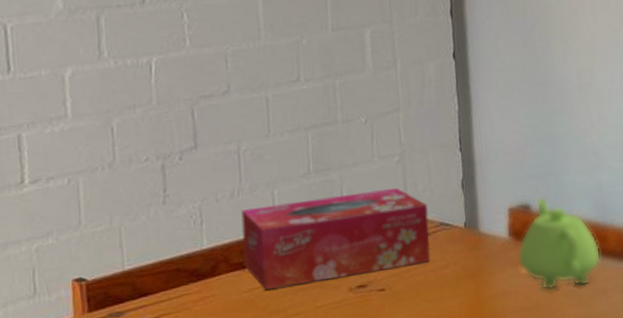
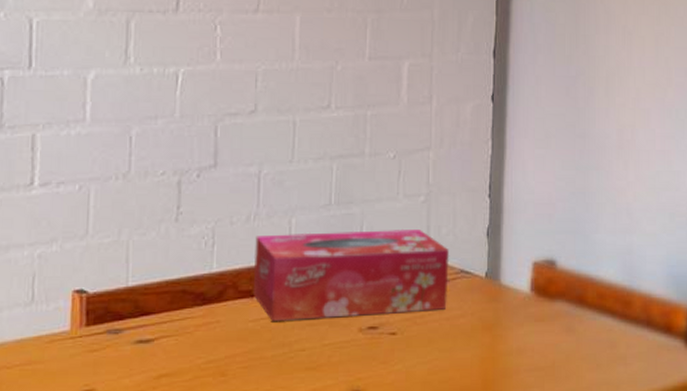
teapot: present [517,197,601,291] -> none [537,253,624,351]

